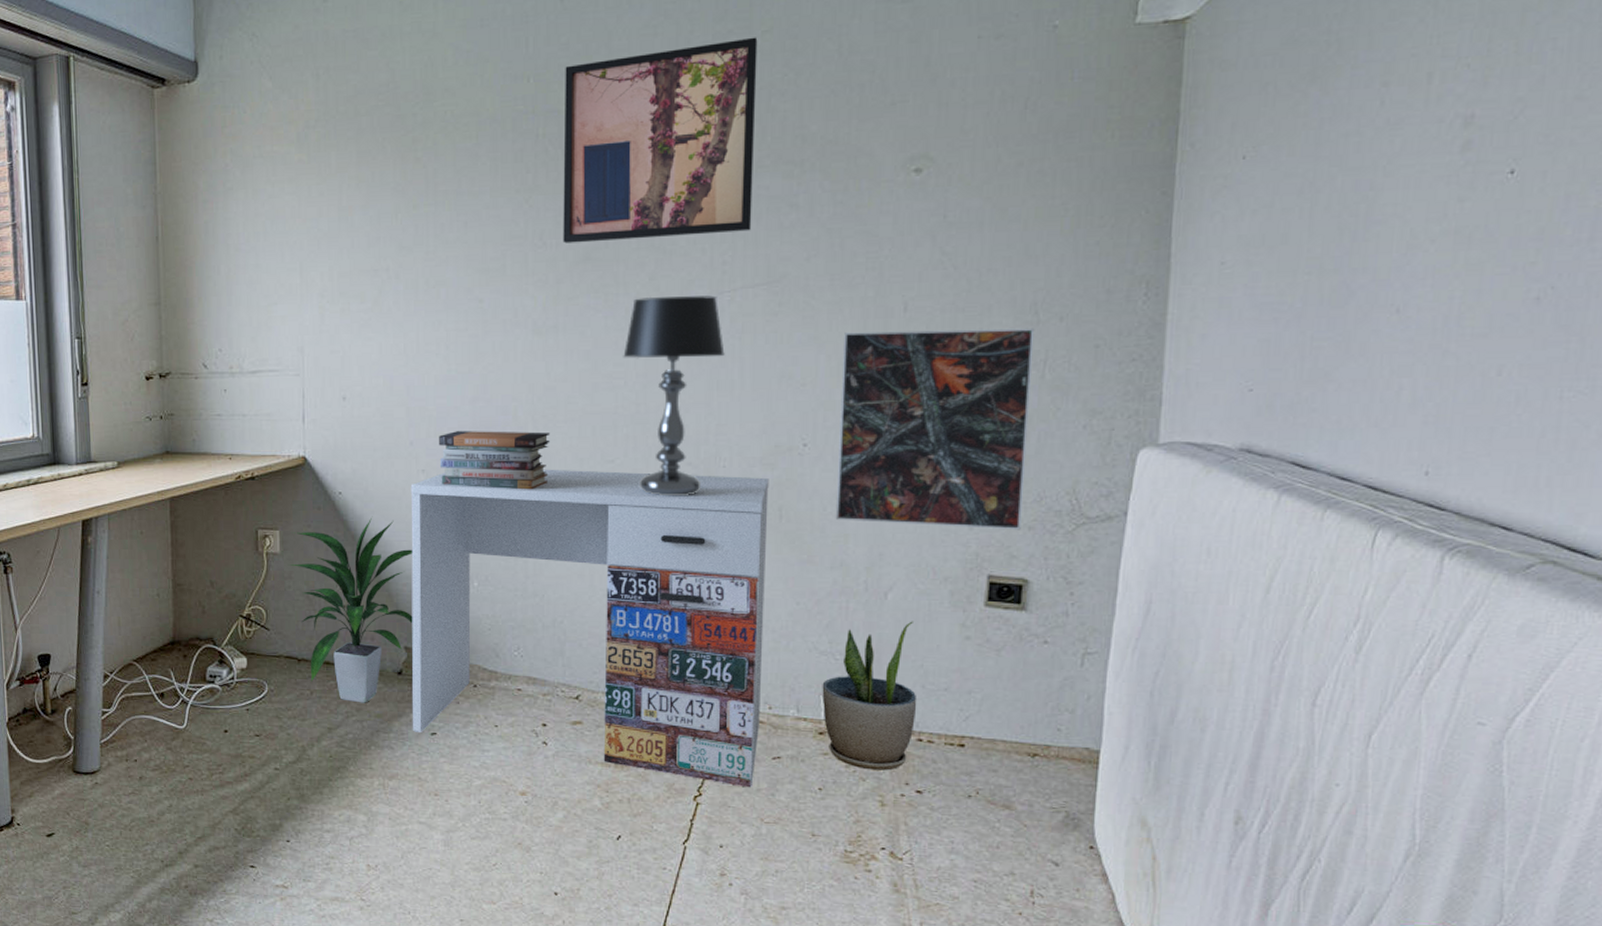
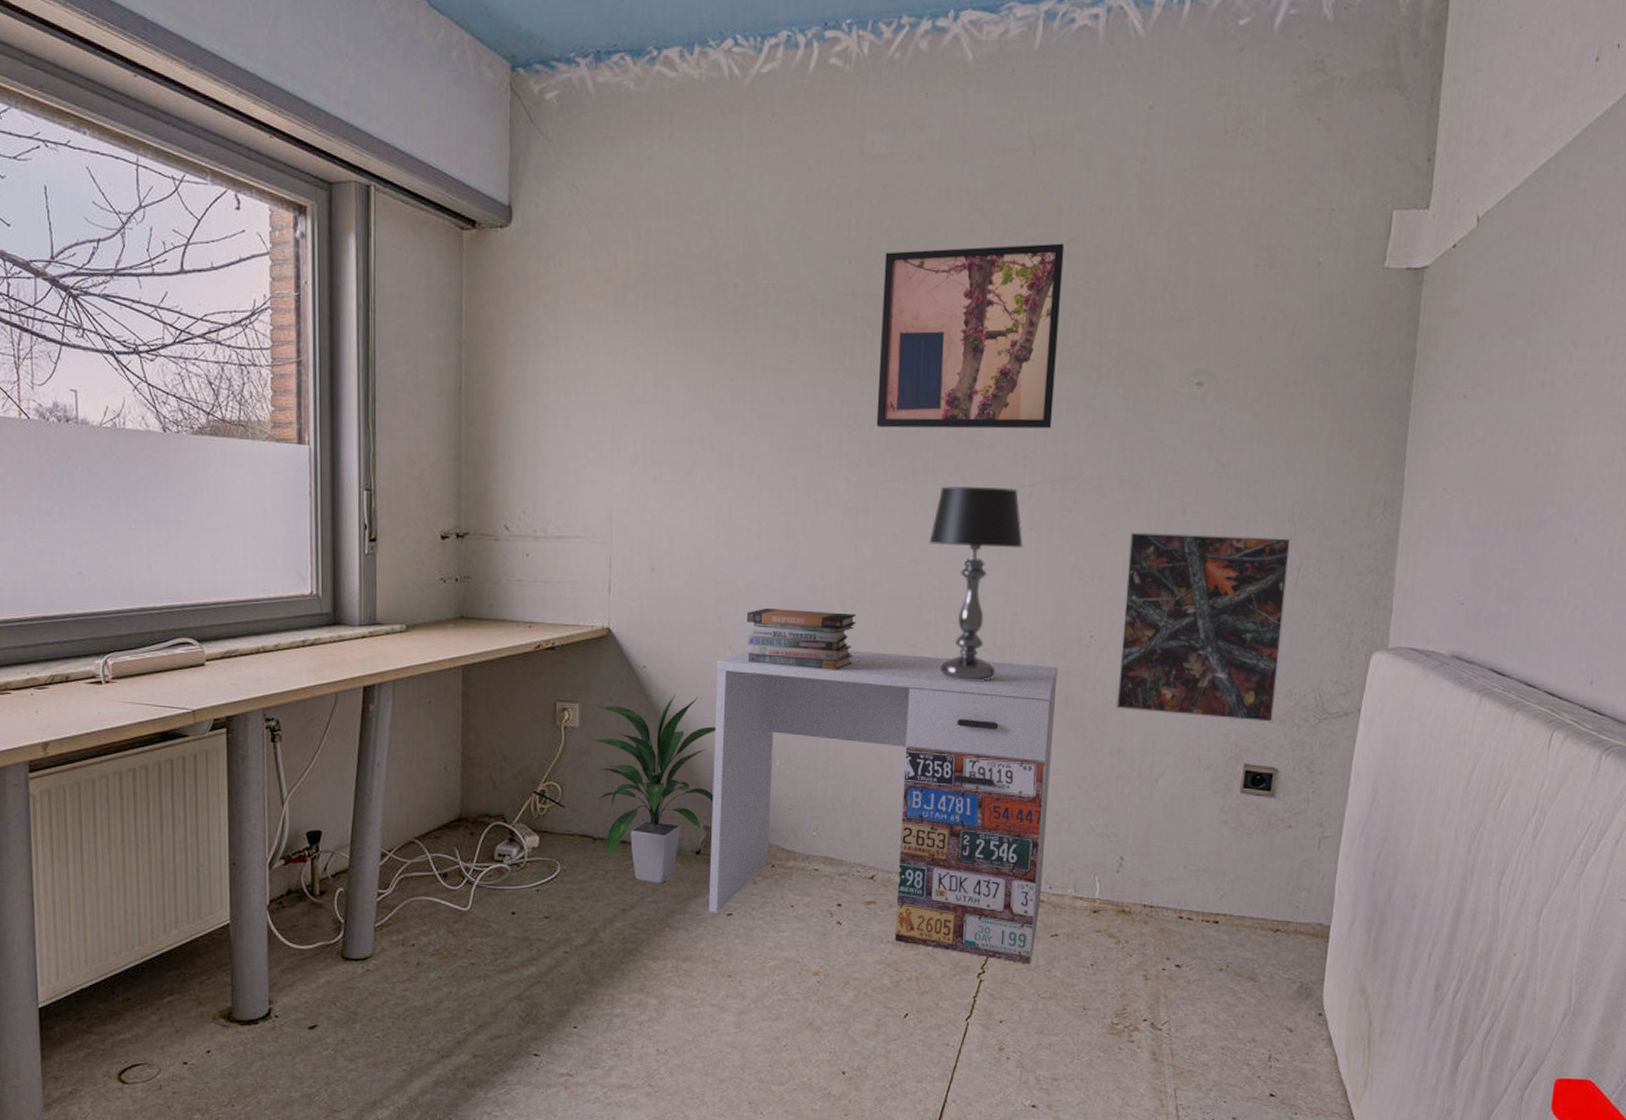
potted plant: present [822,621,917,771] -> none [1097,806,1180,946]

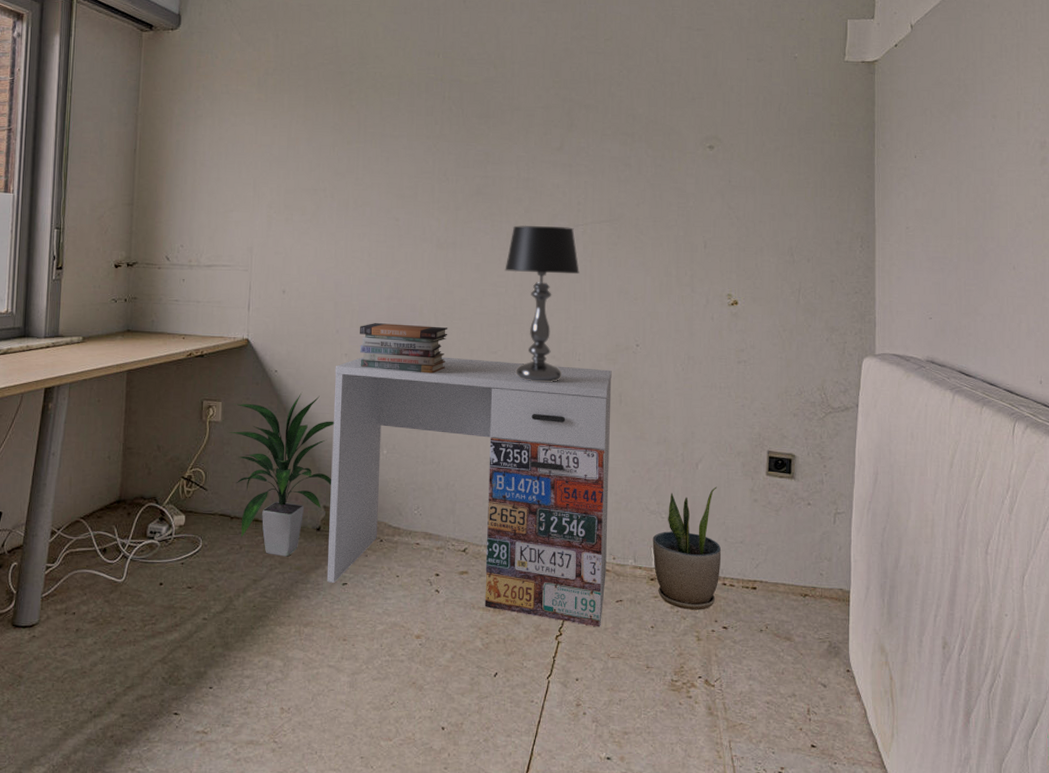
wall art: present [876,243,1065,429] -> none [461,42,602,181]
potted plant: none [1097,806,1180,946] -> present [652,486,722,610]
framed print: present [1115,532,1292,723] -> none [660,261,792,416]

